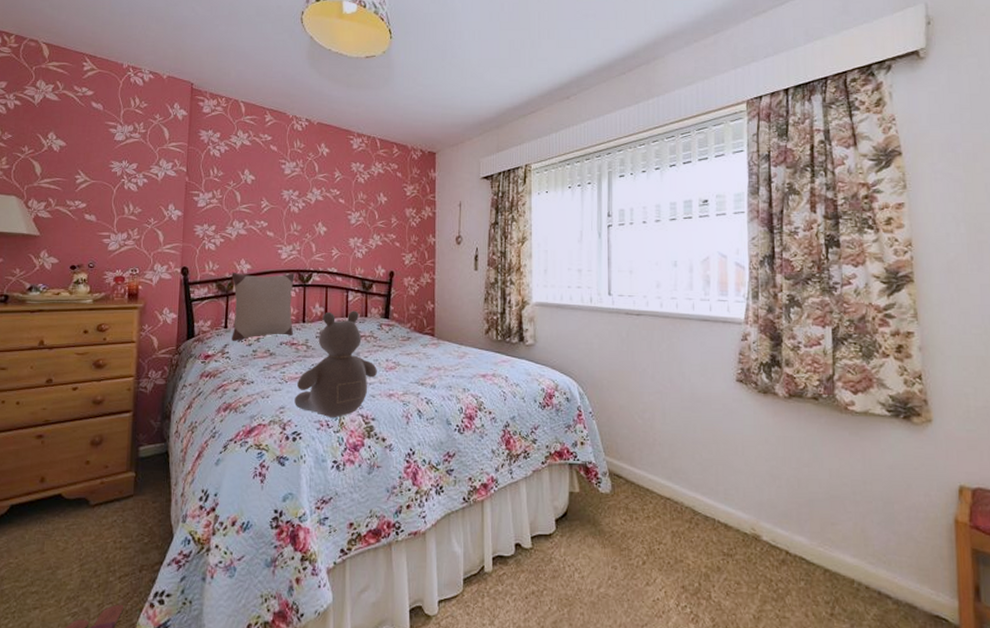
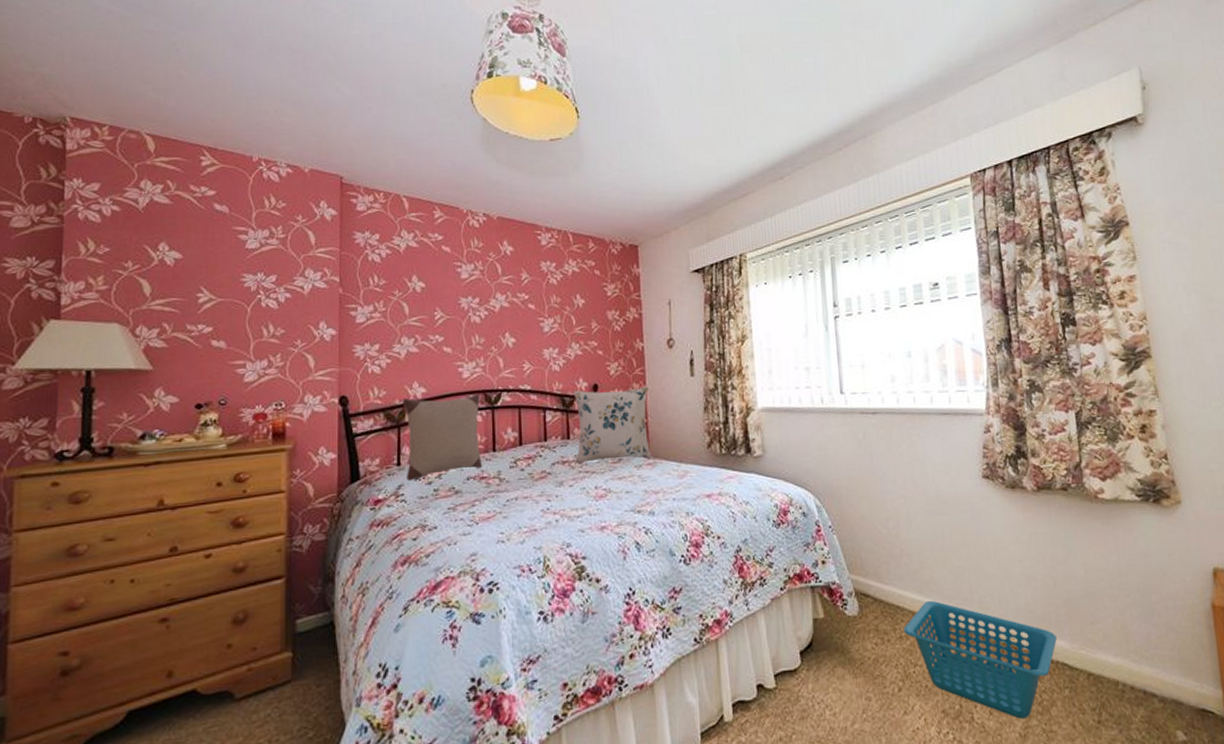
teddy bear: present [295,311,377,418] -> none [488,433,585,562]
pillow: none [371,275,437,339] -> present [573,386,652,464]
laundry basket: none [651,487,797,603] -> present [904,600,1057,719]

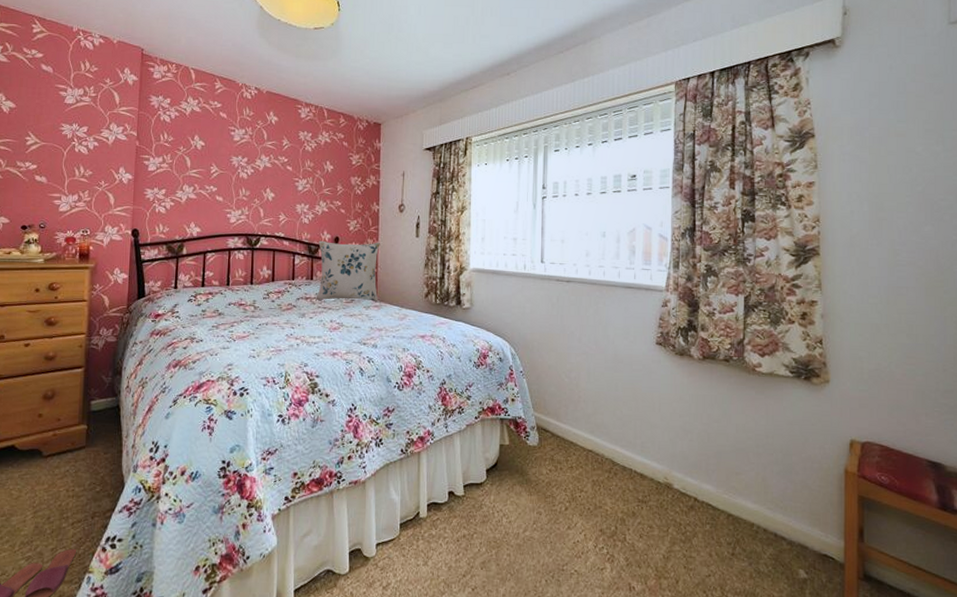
pillow: present [403,394,482,482] -> none [181,235,243,302]
laundry basket: present [904,600,1057,719] -> none [575,440,705,544]

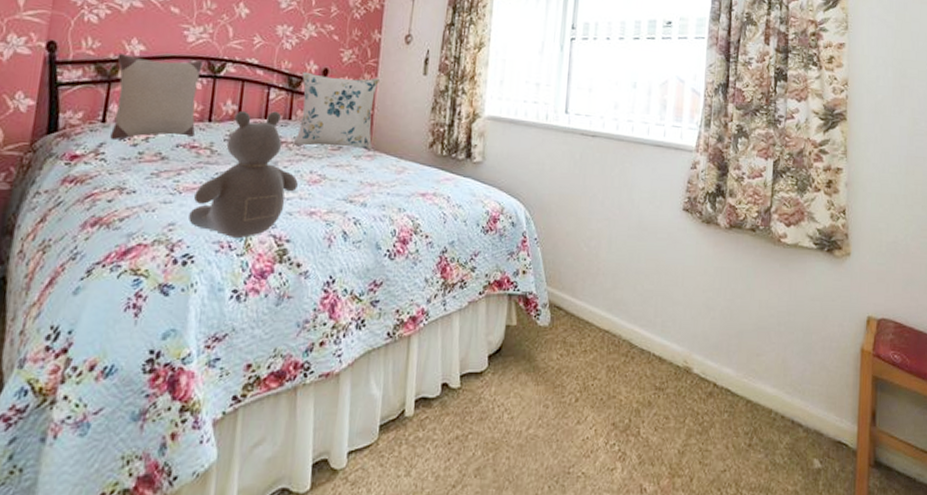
pillow: none [181,235,243,302] -> present [110,54,203,141]
teddy bear: none [242,274,322,375] -> present [188,110,298,239]

